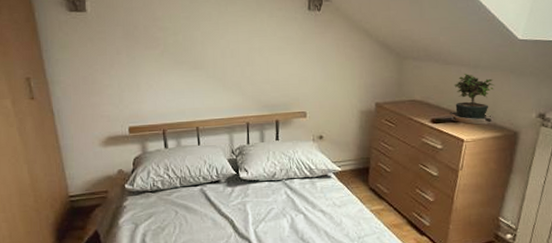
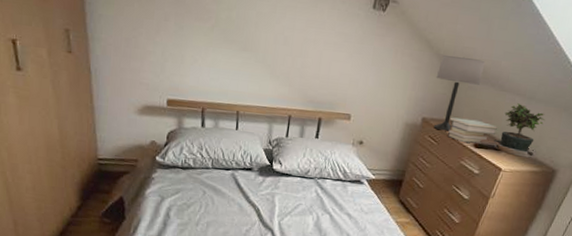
table lamp: none [380,39,425,112] -> present [433,55,485,132]
books: none [403,96,450,120] -> present [447,117,497,144]

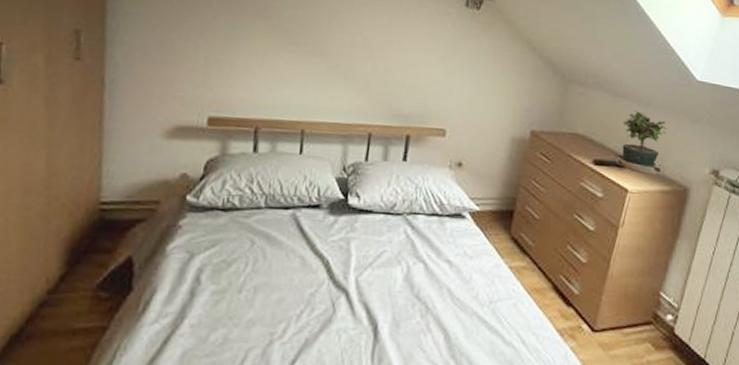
table lamp: present [433,55,485,132] -> none [542,58,595,147]
books: present [447,117,497,144] -> none [561,129,617,160]

